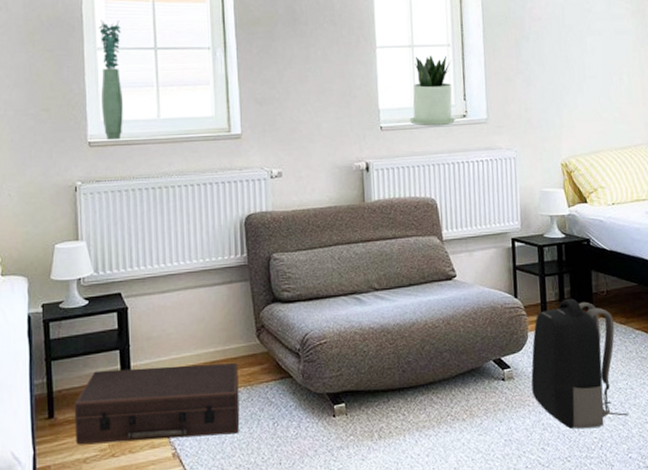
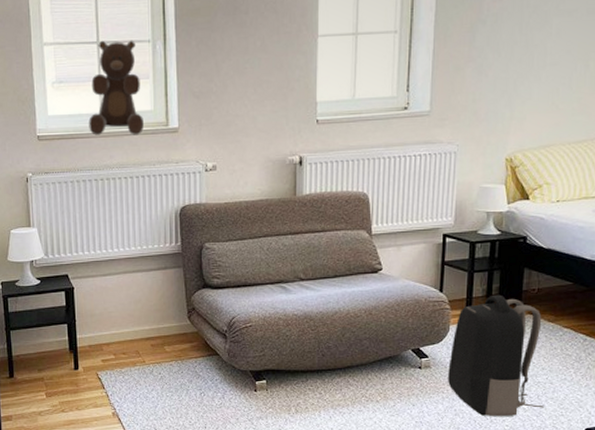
suitcase: present [74,363,240,444] -> none [30,339,171,401]
vase: present [99,20,123,141] -> none [45,15,68,134]
teddy bear: none [145,46,205,142] -> present [89,40,144,135]
planter: present [409,55,456,127] -> none [347,43,397,120]

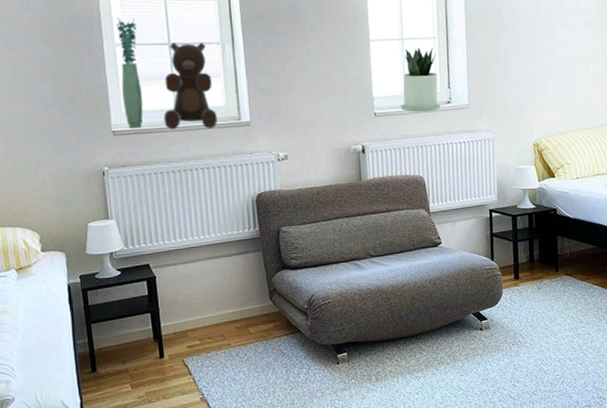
vase: none [45,15,68,134] -> present [116,18,143,129]
planter: none [347,43,397,120] -> present [400,47,441,112]
backpack: present [448,294,544,416] -> none [505,260,585,368]

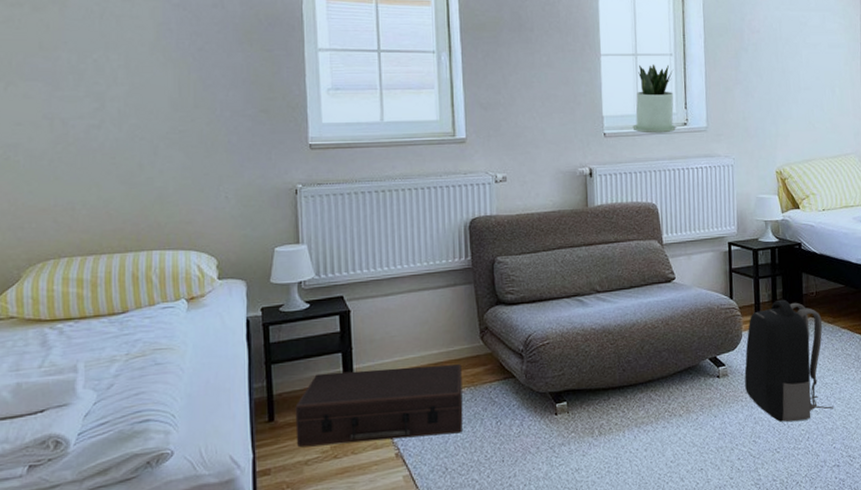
suitcase: none [113,322,257,393] -> present [295,364,463,447]
vase: present [116,18,143,129] -> none [320,20,345,143]
teddy bear: present [163,42,217,130] -> none [368,48,429,145]
backpack: none [505,260,585,368] -> present [744,299,833,422]

